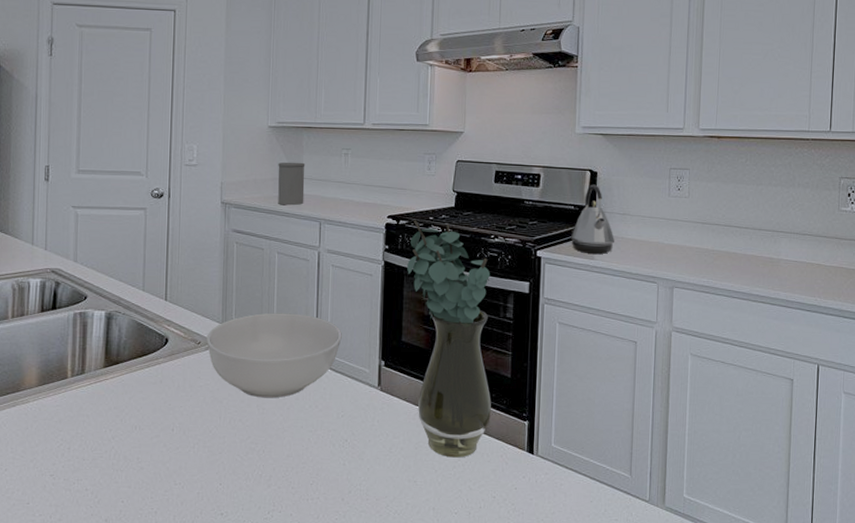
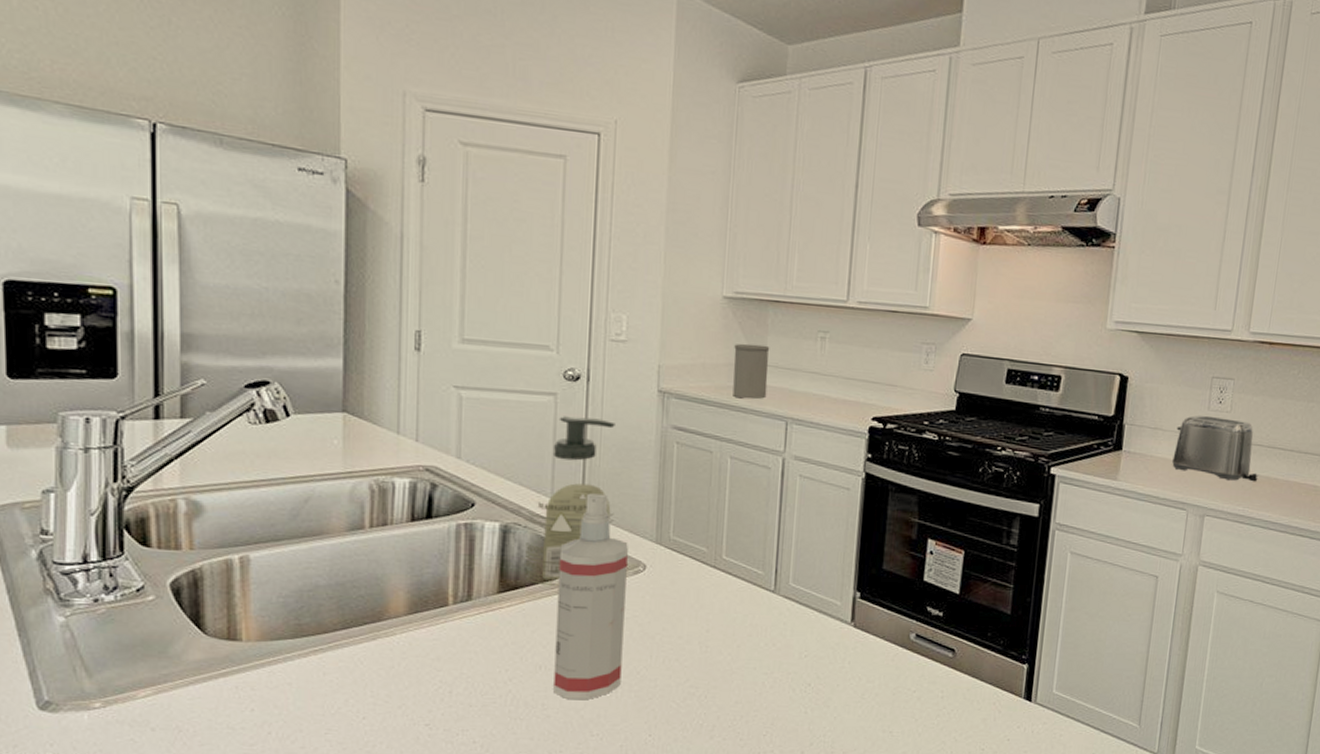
soap dispenser: none [124,225,190,360] -> present [525,416,615,585]
spray bottle: none [146,285,201,454] -> present [553,493,628,700]
bowl: present [206,313,342,398] -> none [635,531,809,634]
vase: present [407,220,491,458] -> none [893,424,994,705]
kettle: present [570,184,614,254] -> none [1091,391,1142,474]
toaster: none [641,201,719,257] -> present [1172,415,1259,482]

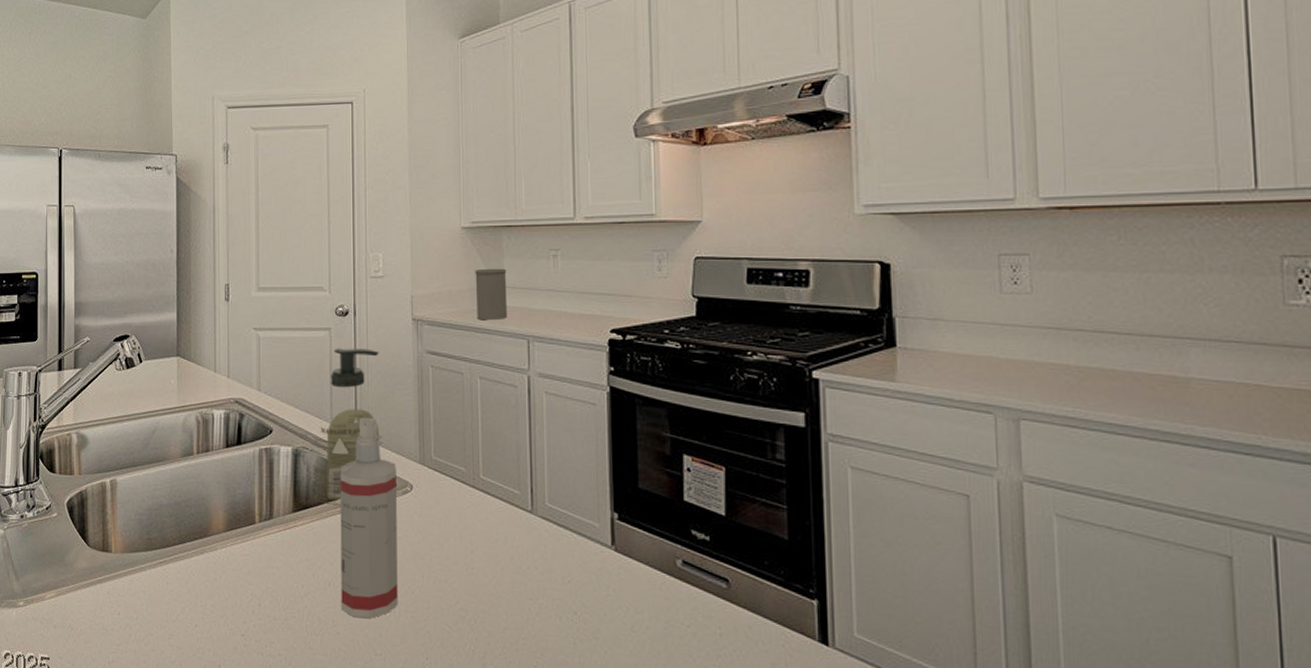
toaster: present [1172,415,1259,482] -> none [962,299,1087,376]

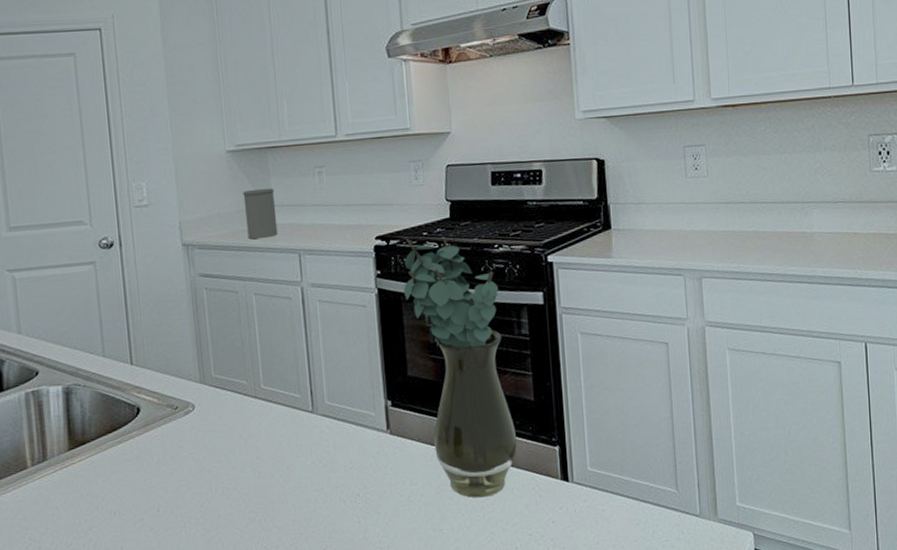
soap dispenser: present [312,348,383,505] -> none [84,278,160,437]
spray bottle: present [340,417,398,618] -> none [116,345,188,541]
vase: none [639,334,764,645] -> present [404,237,517,498]

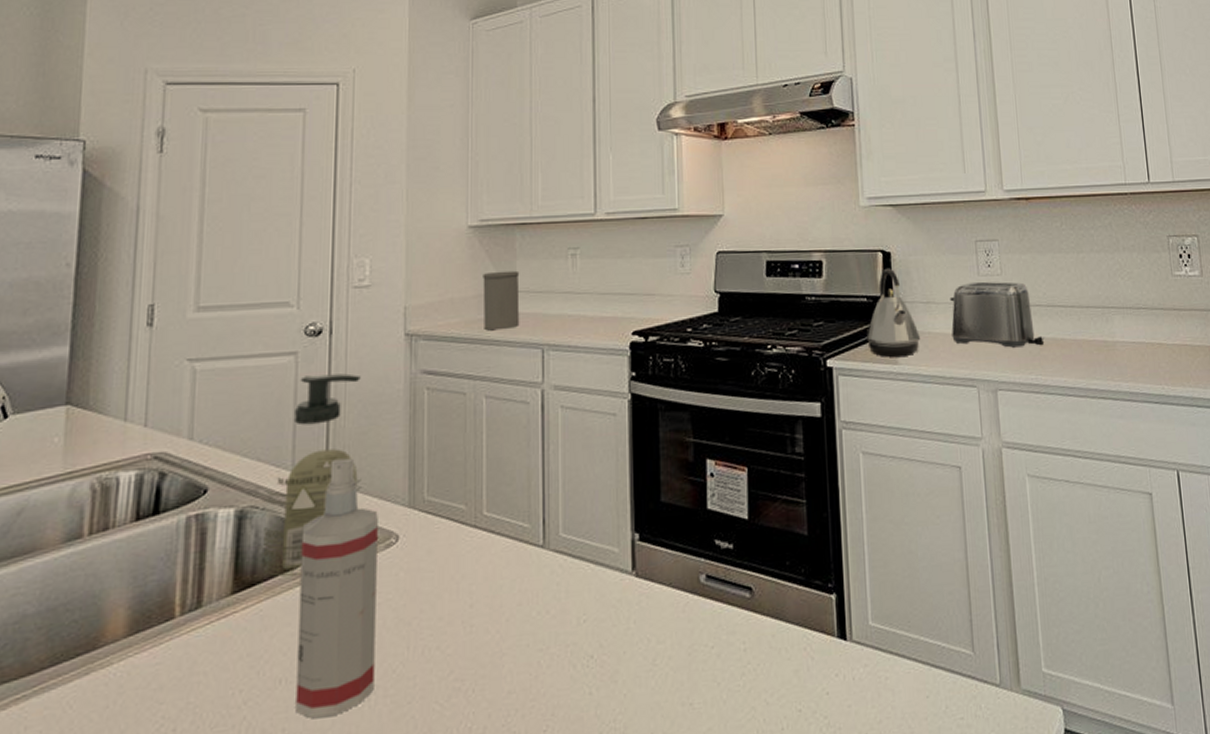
soap dispenser: none [84,278,160,437] -> present [262,373,361,576]
spray bottle: none [116,345,188,541] -> present [296,458,378,719]
vase: present [404,237,517,498] -> none [662,334,786,661]
kettle: none [582,174,632,252] -> present [865,268,920,357]
toaster: none [659,182,747,241] -> present [949,281,1045,348]

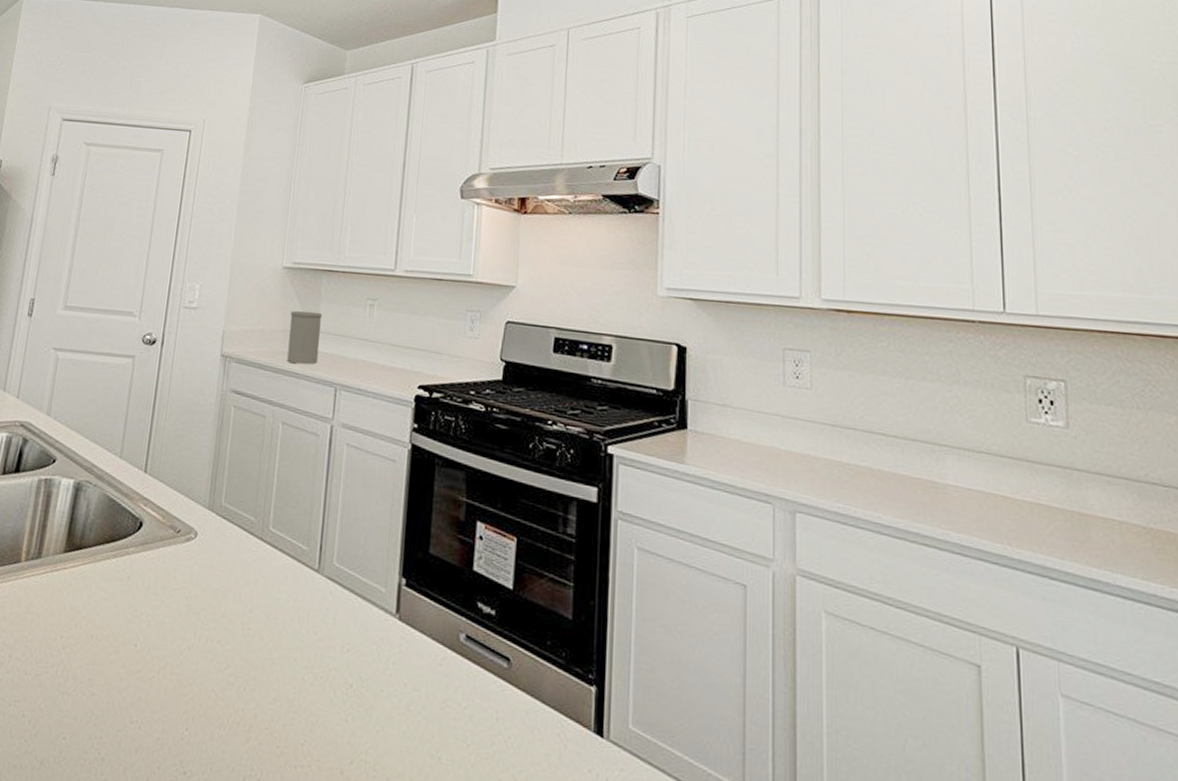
soap dispenser: present [262,373,361,576] -> none [89,377,182,548]
spray bottle: present [296,458,378,719] -> none [101,454,183,679]
kettle: present [865,268,920,357] -> none [651,362,711,457]
toaster: present [949,281,1045,348] -> none [748,391,857,474]

